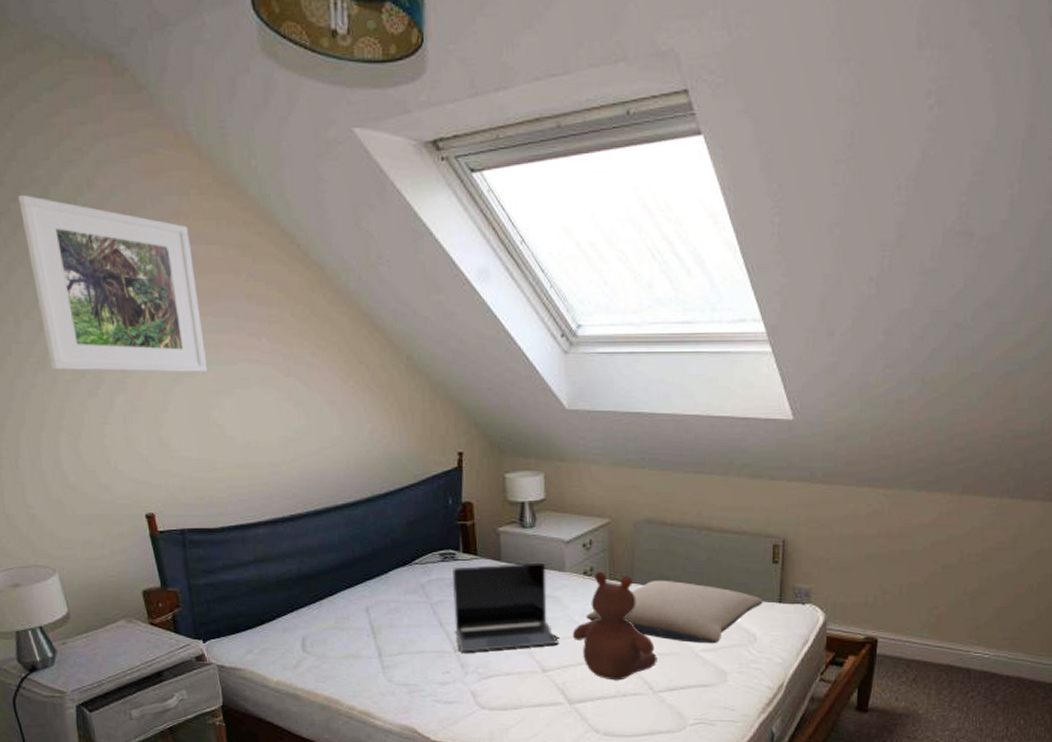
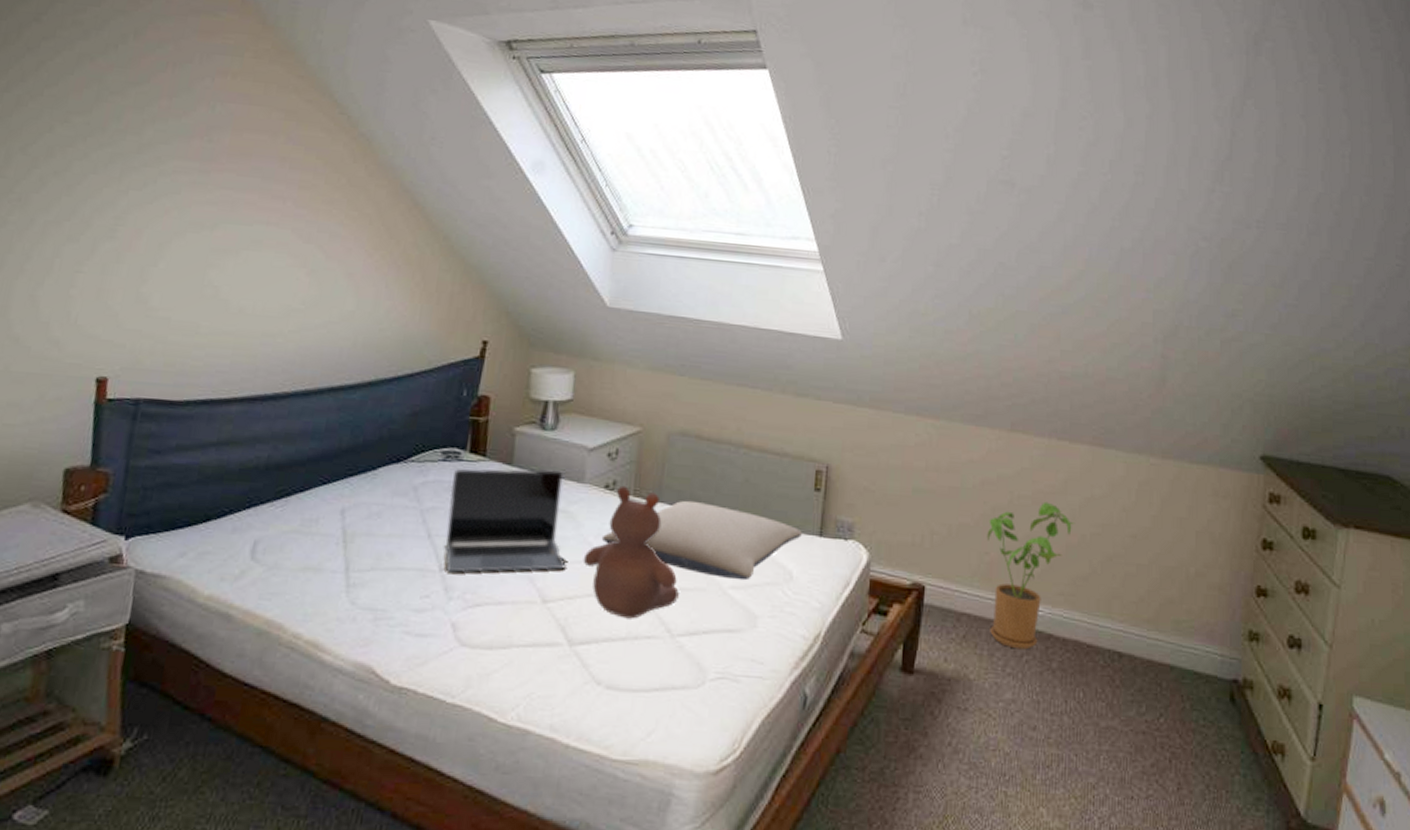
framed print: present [18,194,208,372] -> none [32,34,234,229]
house plant: none [936,557,1023,688] -> present [986,501,1075,650]

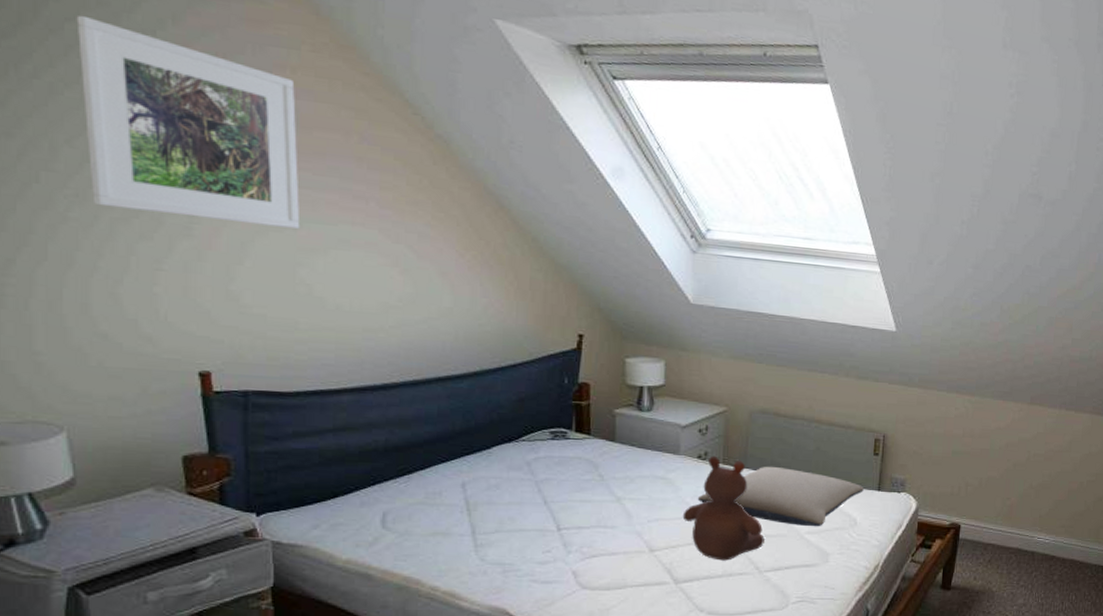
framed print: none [32,34,234,229] -> present [76,15,300,229]
laptop: present [444,468,566,573] -> none [560,444,668,532]
house plant: present [986,501,1075,650] -> none [1008,458,1076,568]

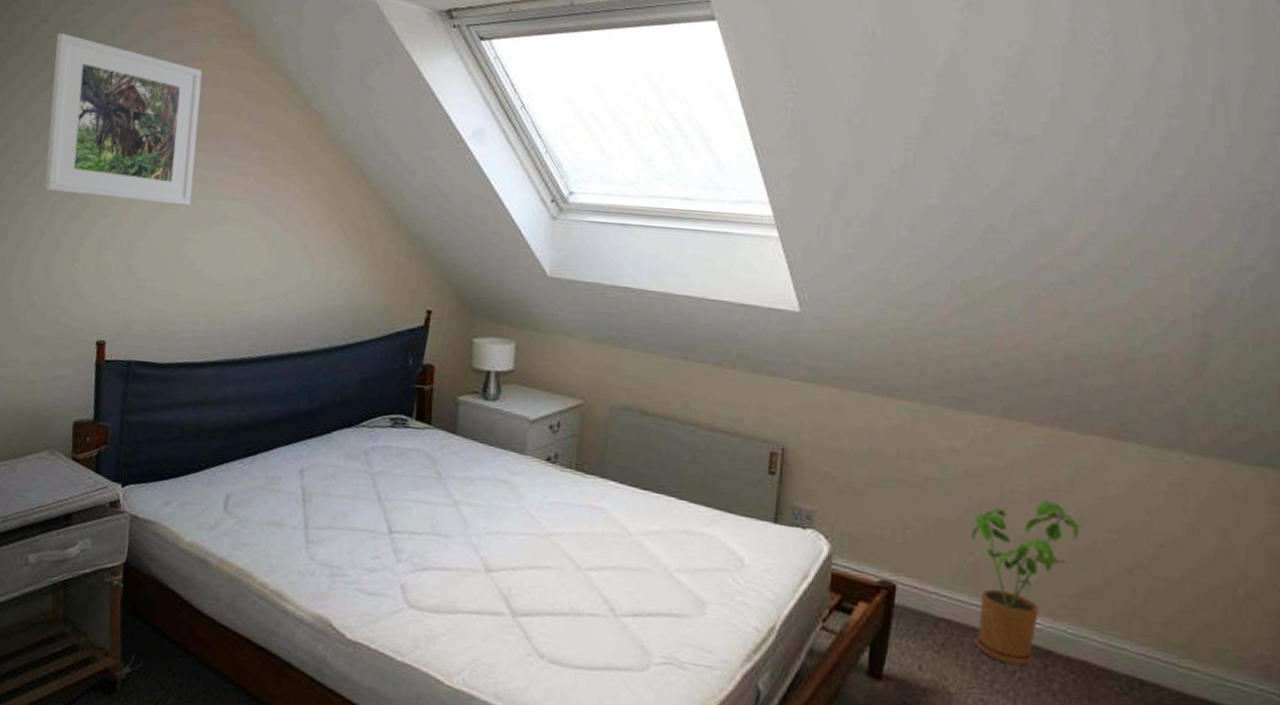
stuffed bear: present [682,455,765,561] -> none [525,459,623,595]
pillow: present [697,466,864,527] -> none [543,477,754,565]
house plant: none [1008,458,1076,568] -> present [971,499,1084,666]

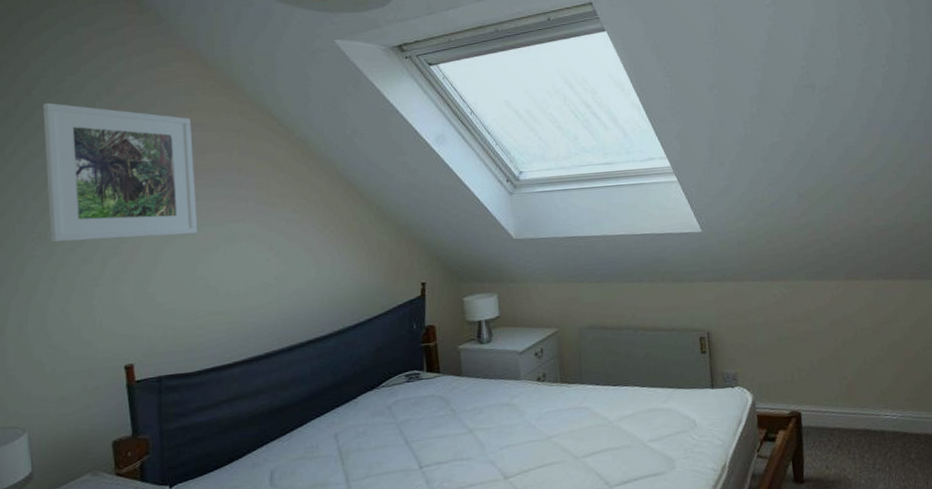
house plant: present [971,499,1084,666] -> none [841,329,909,449]

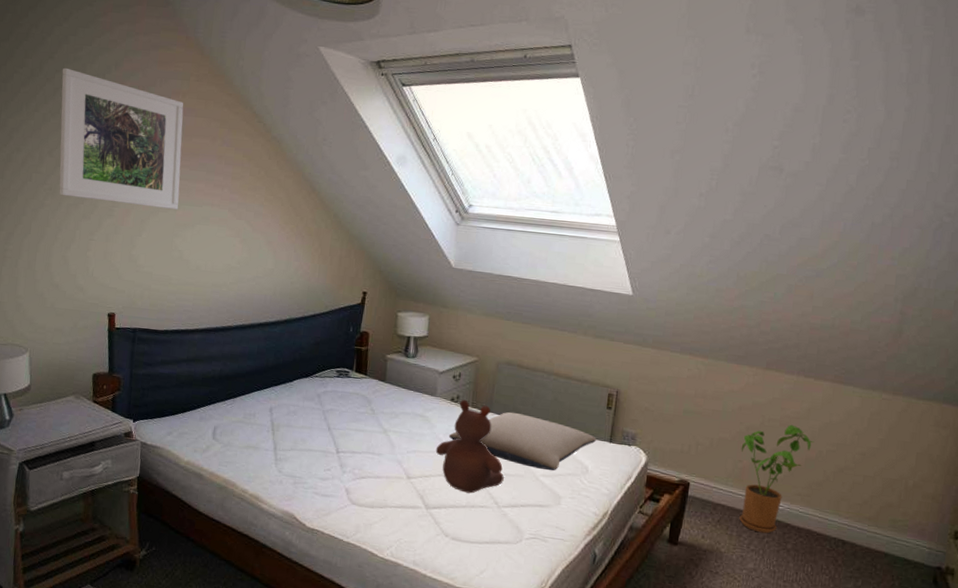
stuffed bear: none [530,376,610,480] -> present [435,399,504,494]
pillow: none [541,378,698,435] -> present [448,411,596,471]
house plant: none [841,329,909,449] -> present [739,424,814,534]

